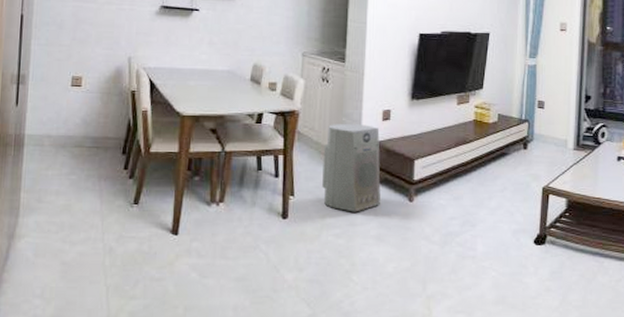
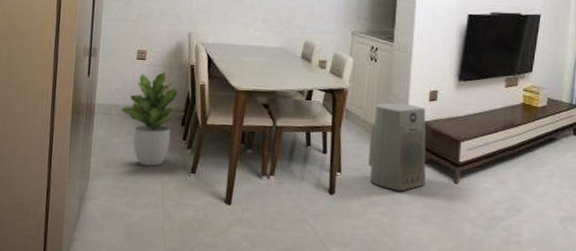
potted plant: none [53,99,126,199] -> present [120,72,185,166]

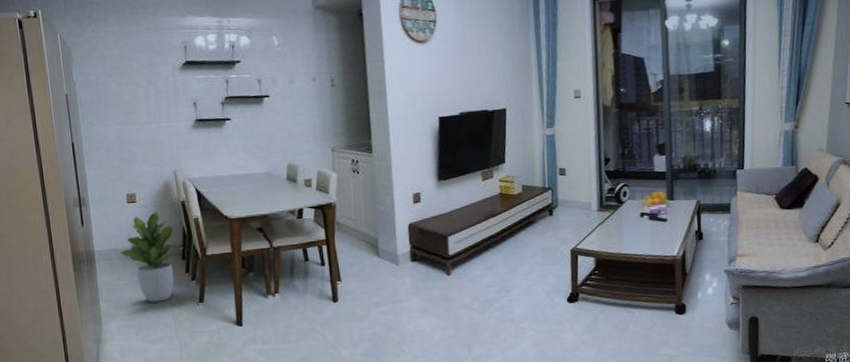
air purifier: present [368,103,426,192] -> none [362,209,420,290]

